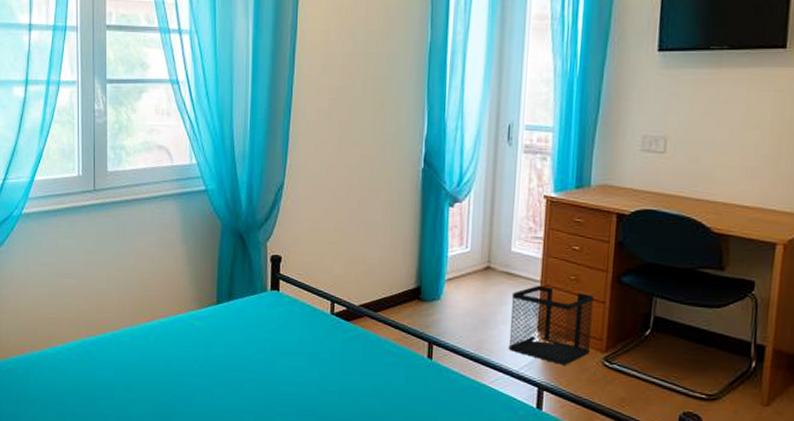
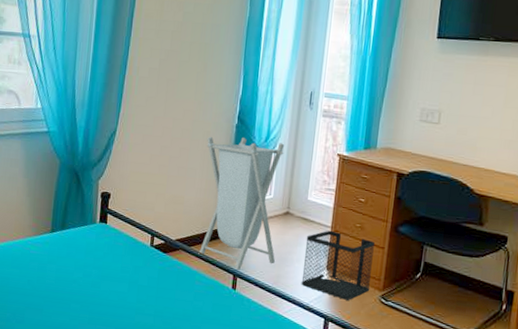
laundry hamper: none [386,184,481,336] -> present [198,136,285,270]

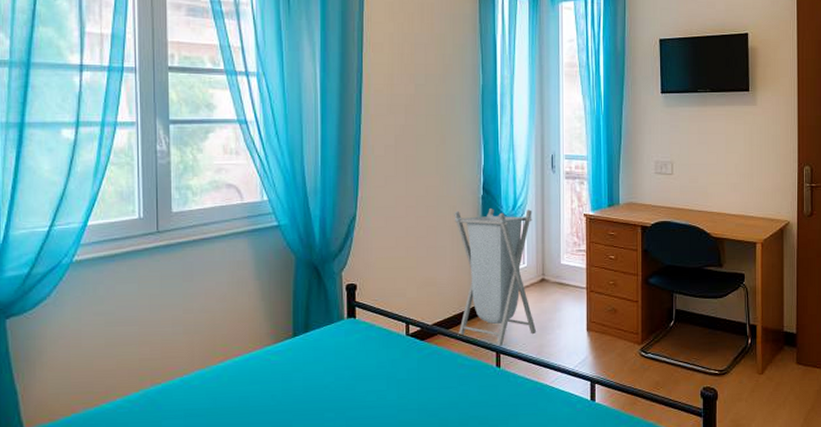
wastebasket: present [301,230,375,301] -> none [564,291,630,360]

